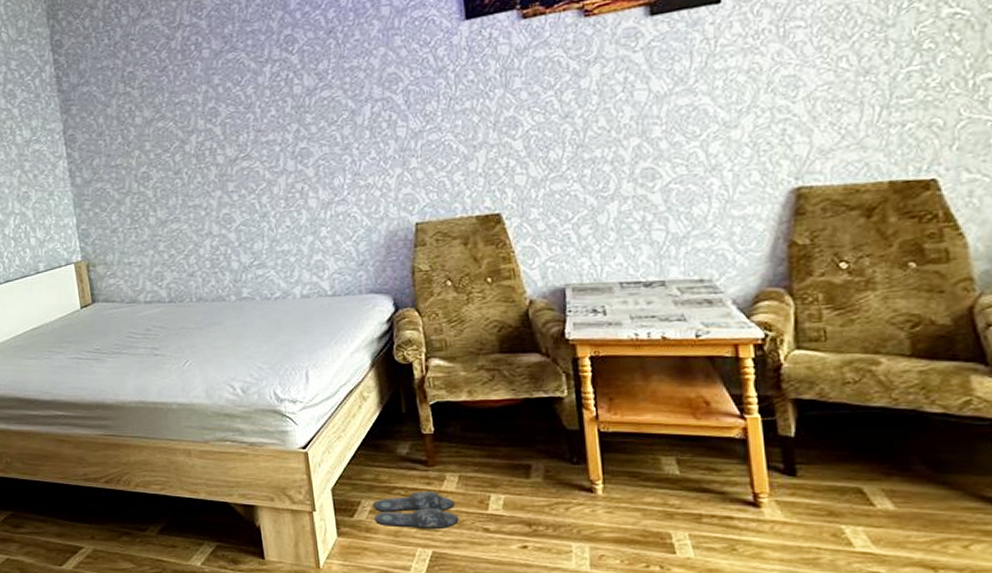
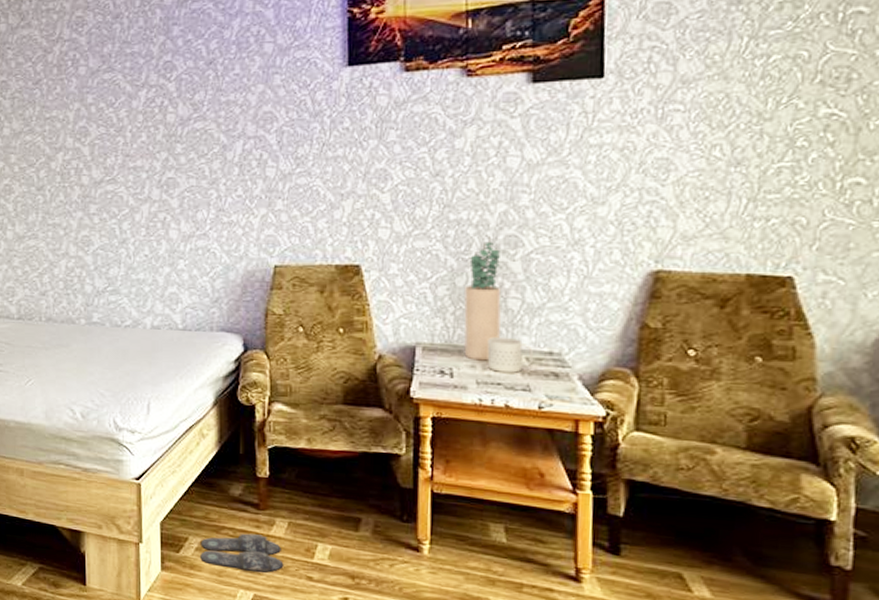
vase: none [608,172,650,296] -> present [463,237,502,361]
mug: none [636,269,684,305] -> present [487,336,533,373]

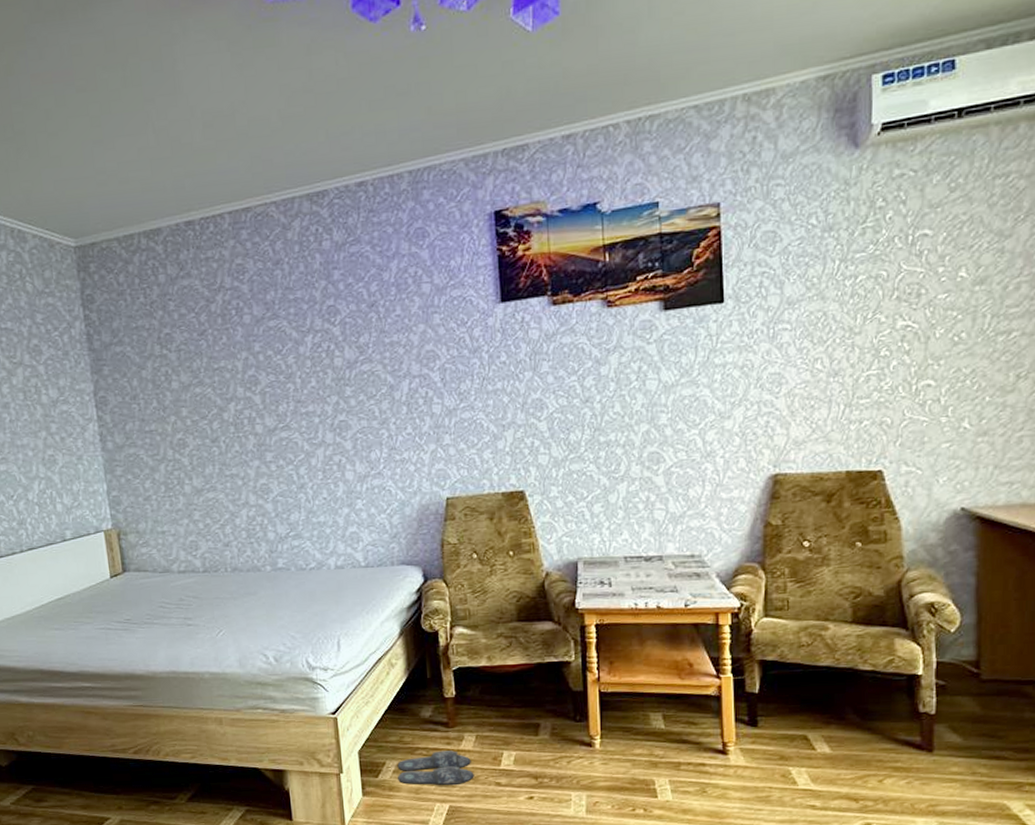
vase: present [463,237,502,361] -> none [617,455,650,569]
mug: present [487,336,533,373] -> none [639,545,677,578]

